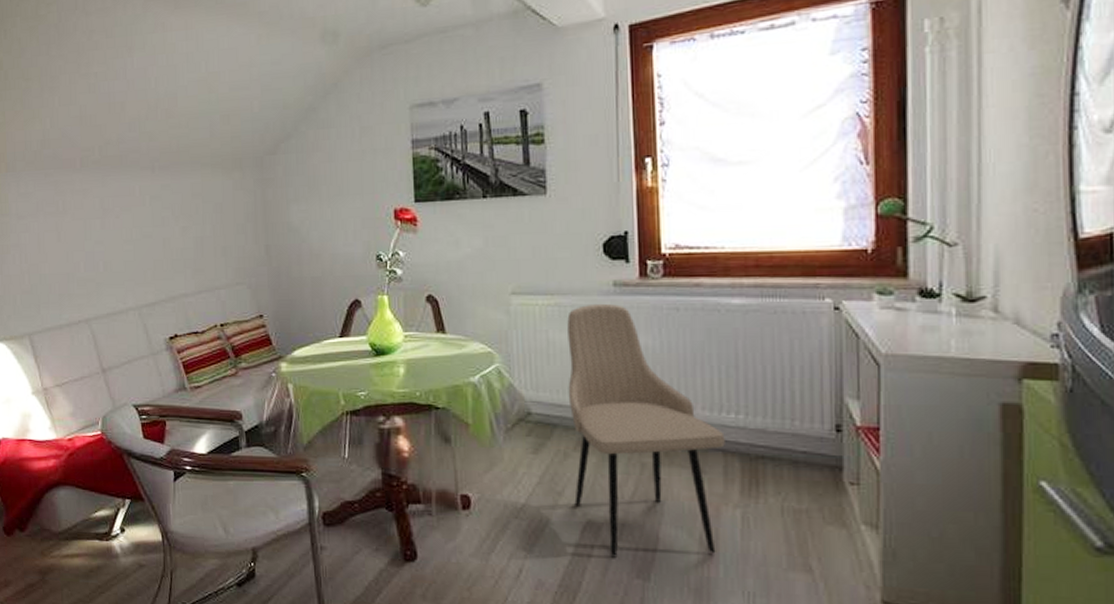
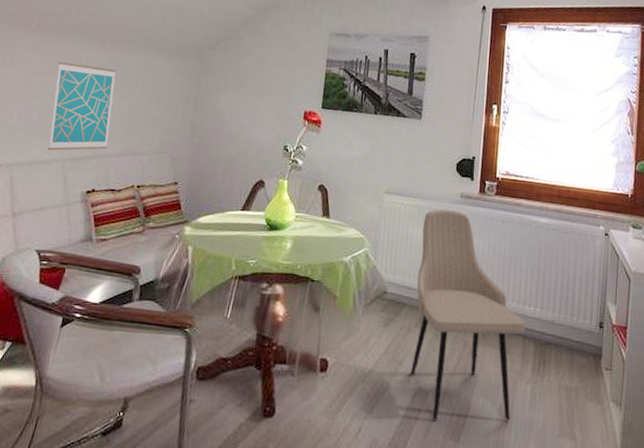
wall art: none [111,198,181,299] -> present [48,62,117,151]

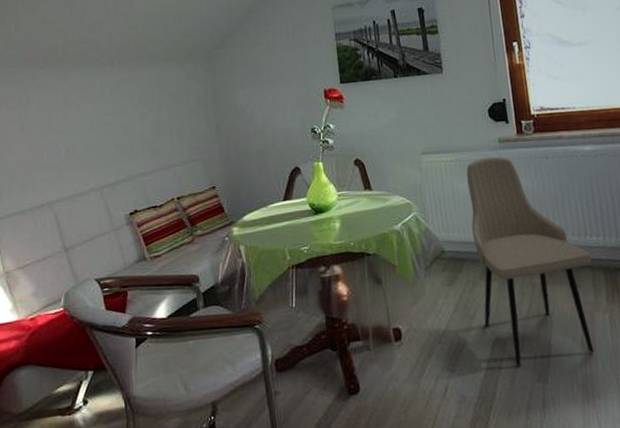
wall art: present [48,62,117,151] -> none [73,89,140,181]

